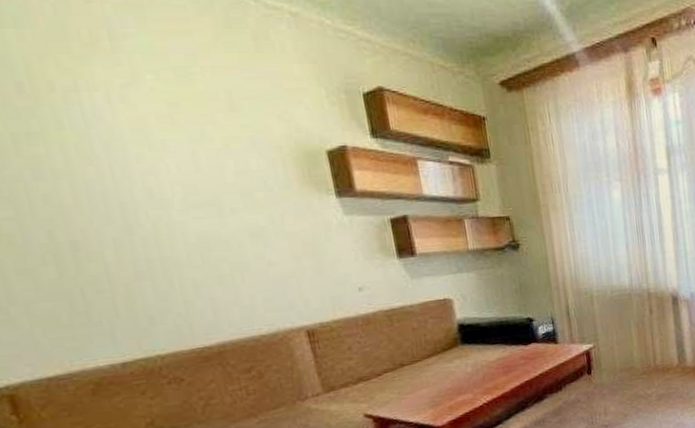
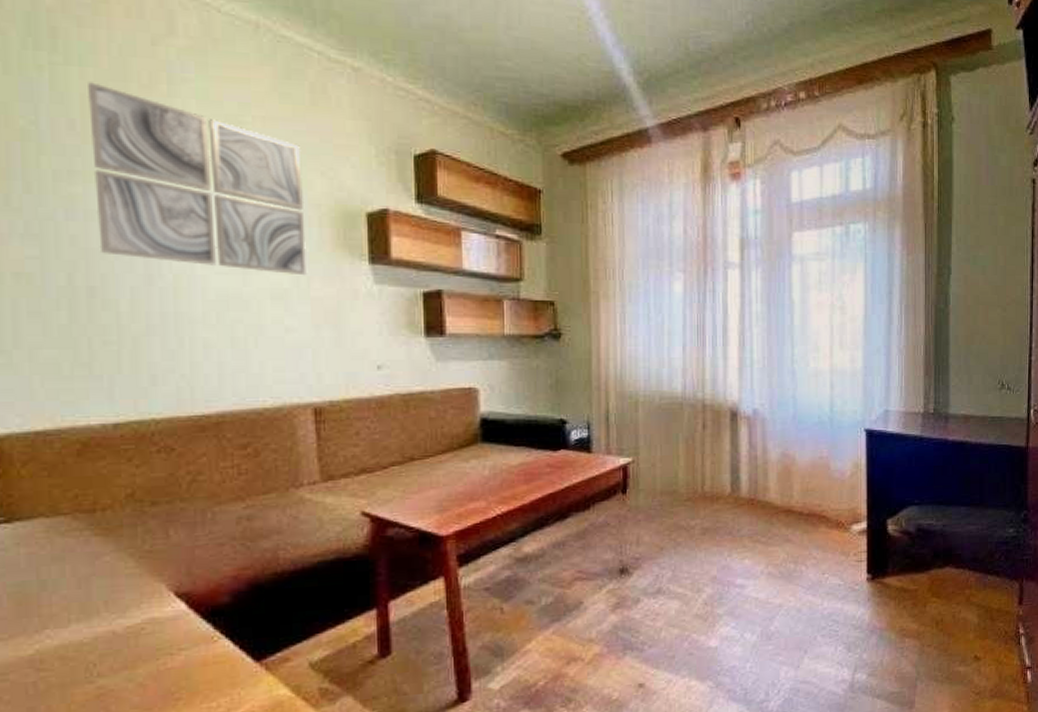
wall art: none [28,44,279,214] -> present [87,82,308,276]

